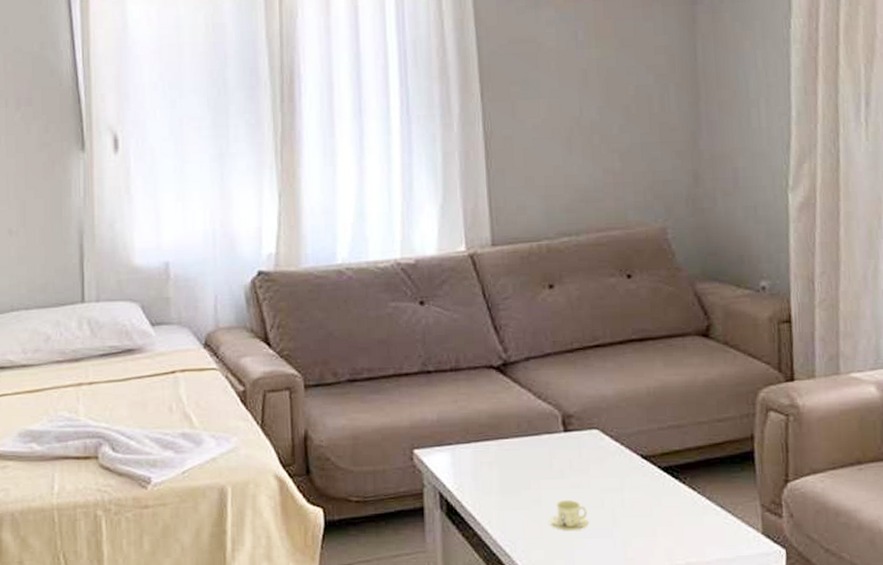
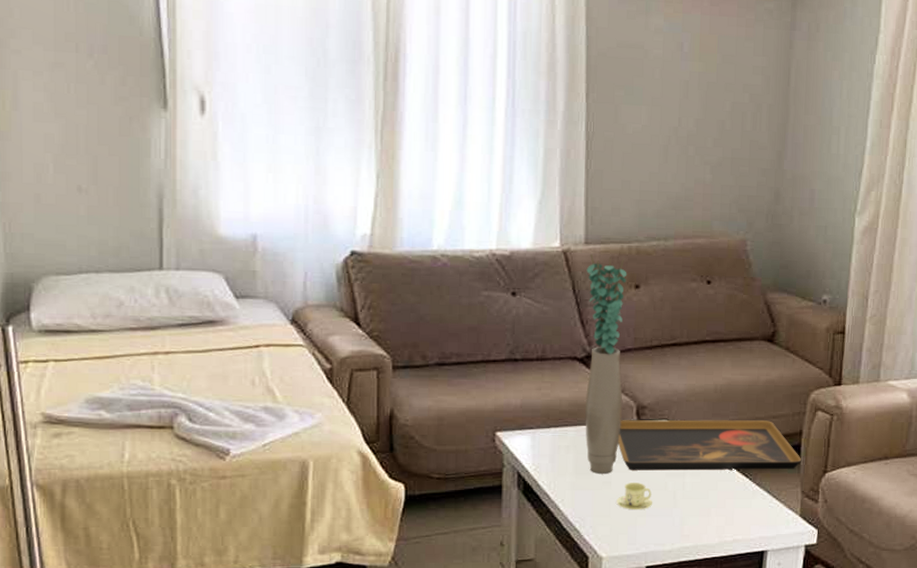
vase: none [495,255,547,491] -> present [585,253,627,474]
decorative tray: none [544,425,757,487] -> present [617,419,802,471]

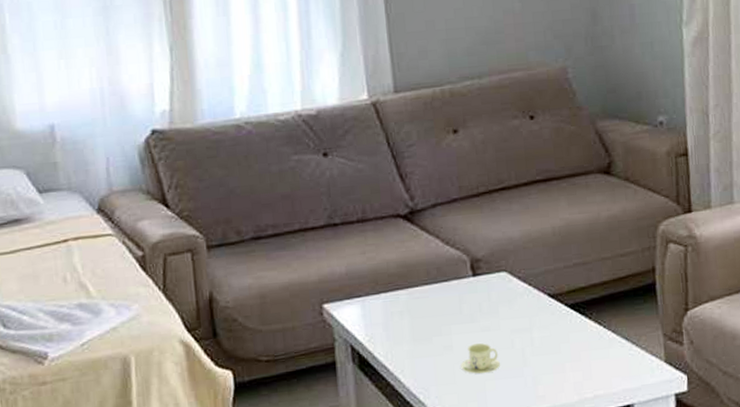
vase: present [585,253,627,474] -> none [399,102,457,338]
decorative tray: present [617,419,802,471] -> none [454,260,659,331]

